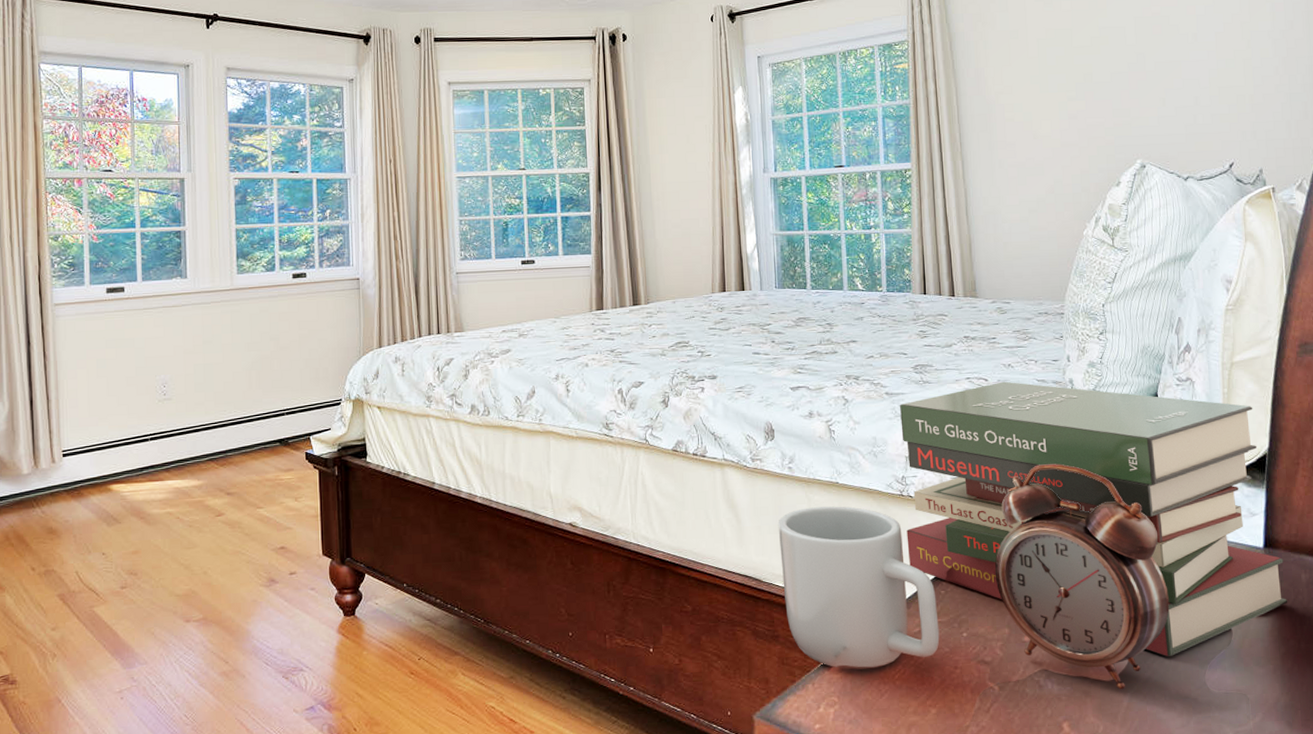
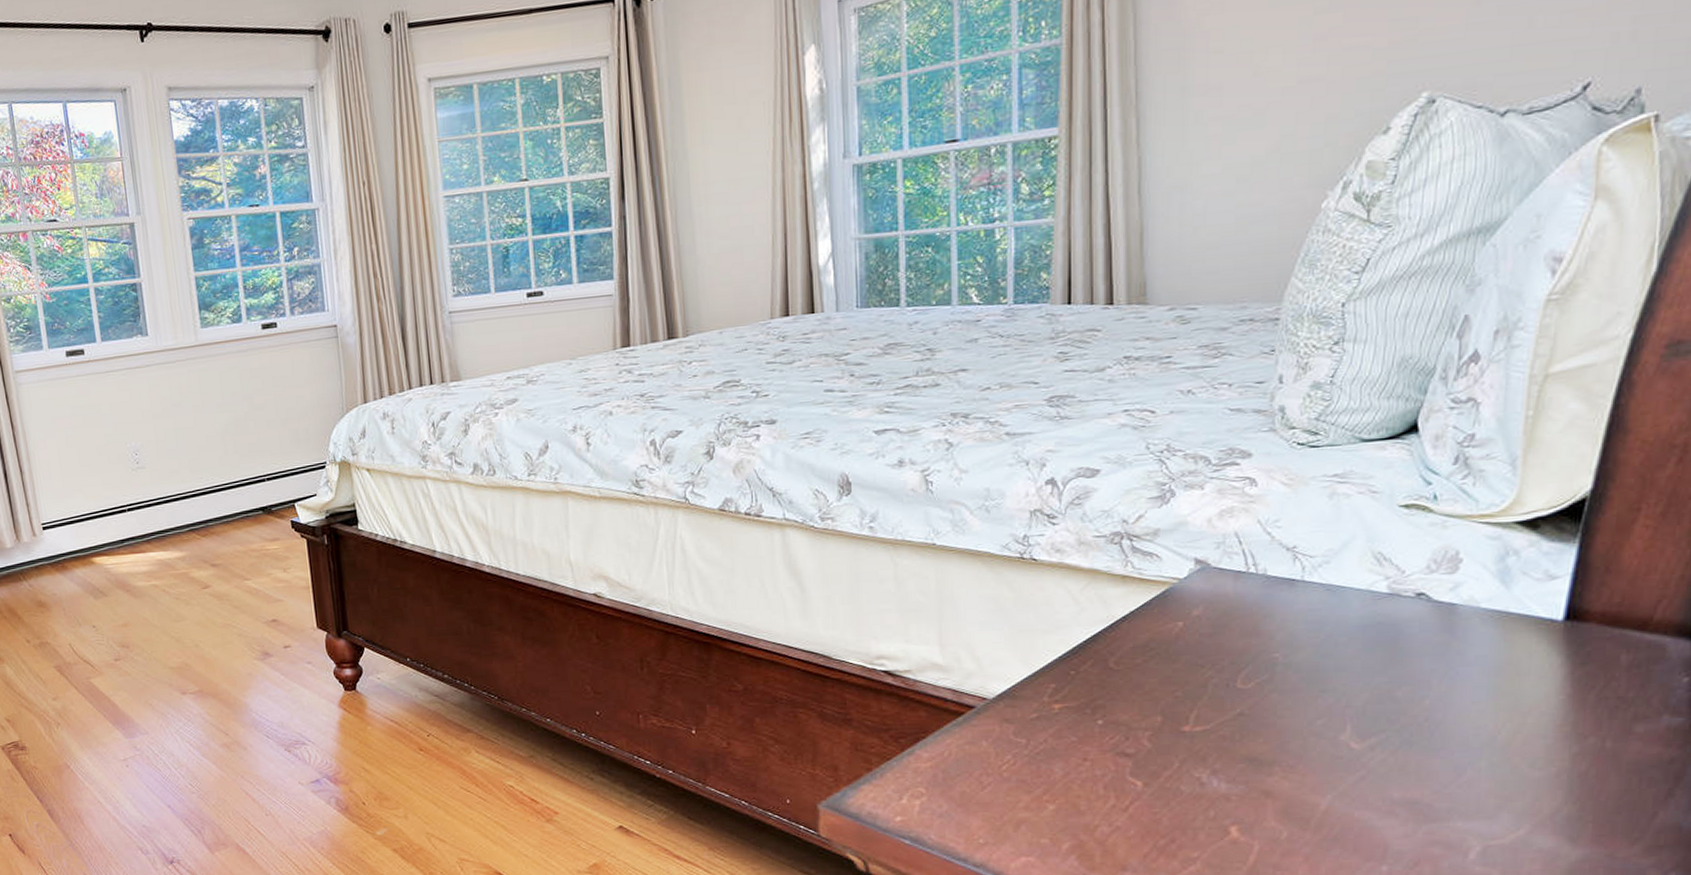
mug: present [778,506,940,670] -> none [853,571,1065,759]
books: present [900,381,1288,657] -> none [1025,412,1594,753]
alarm clock: present [994,463,1170,690] -> none [1147,516,1404,791]

